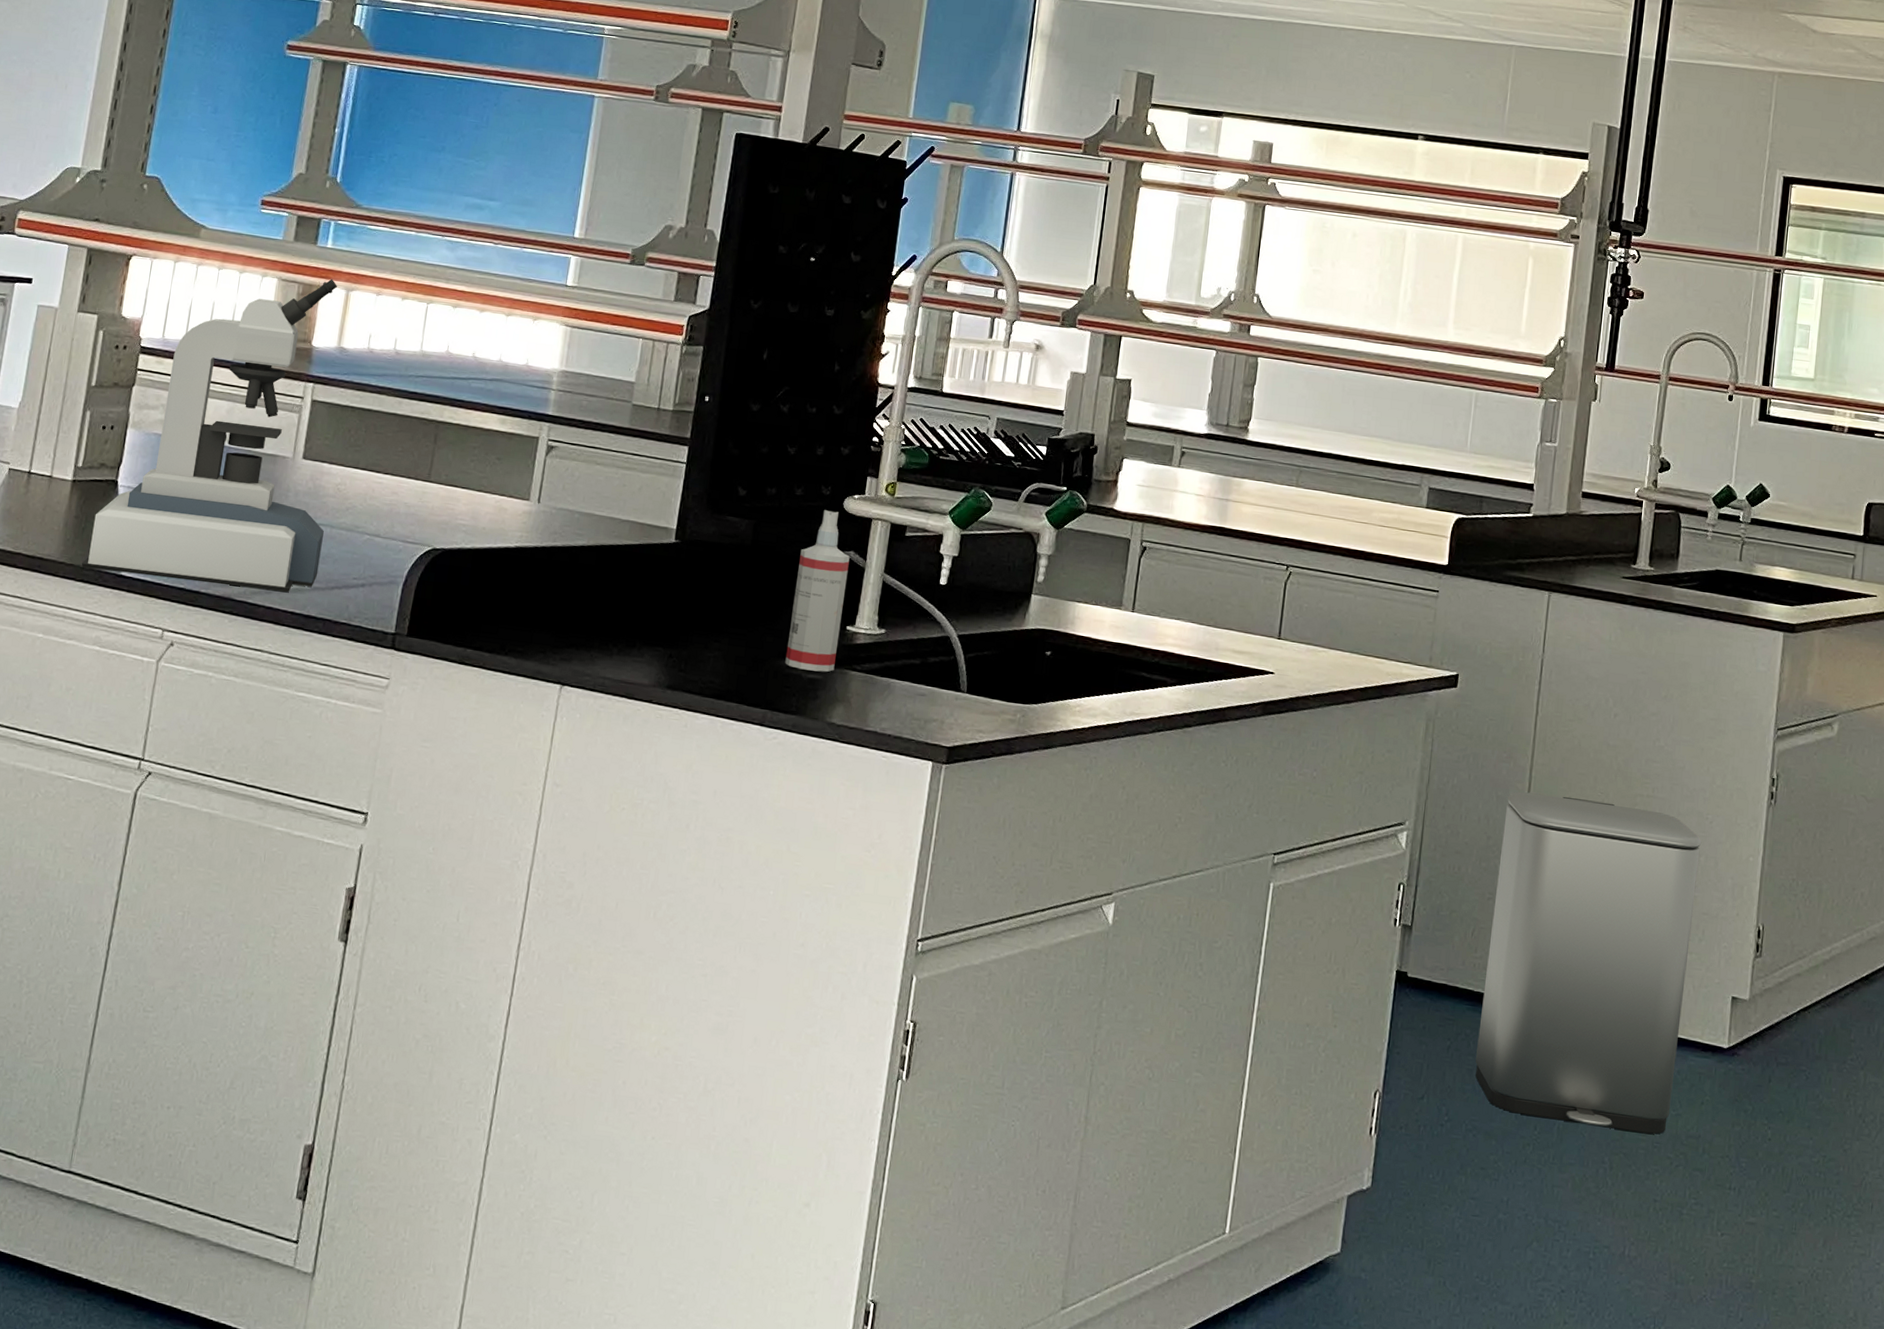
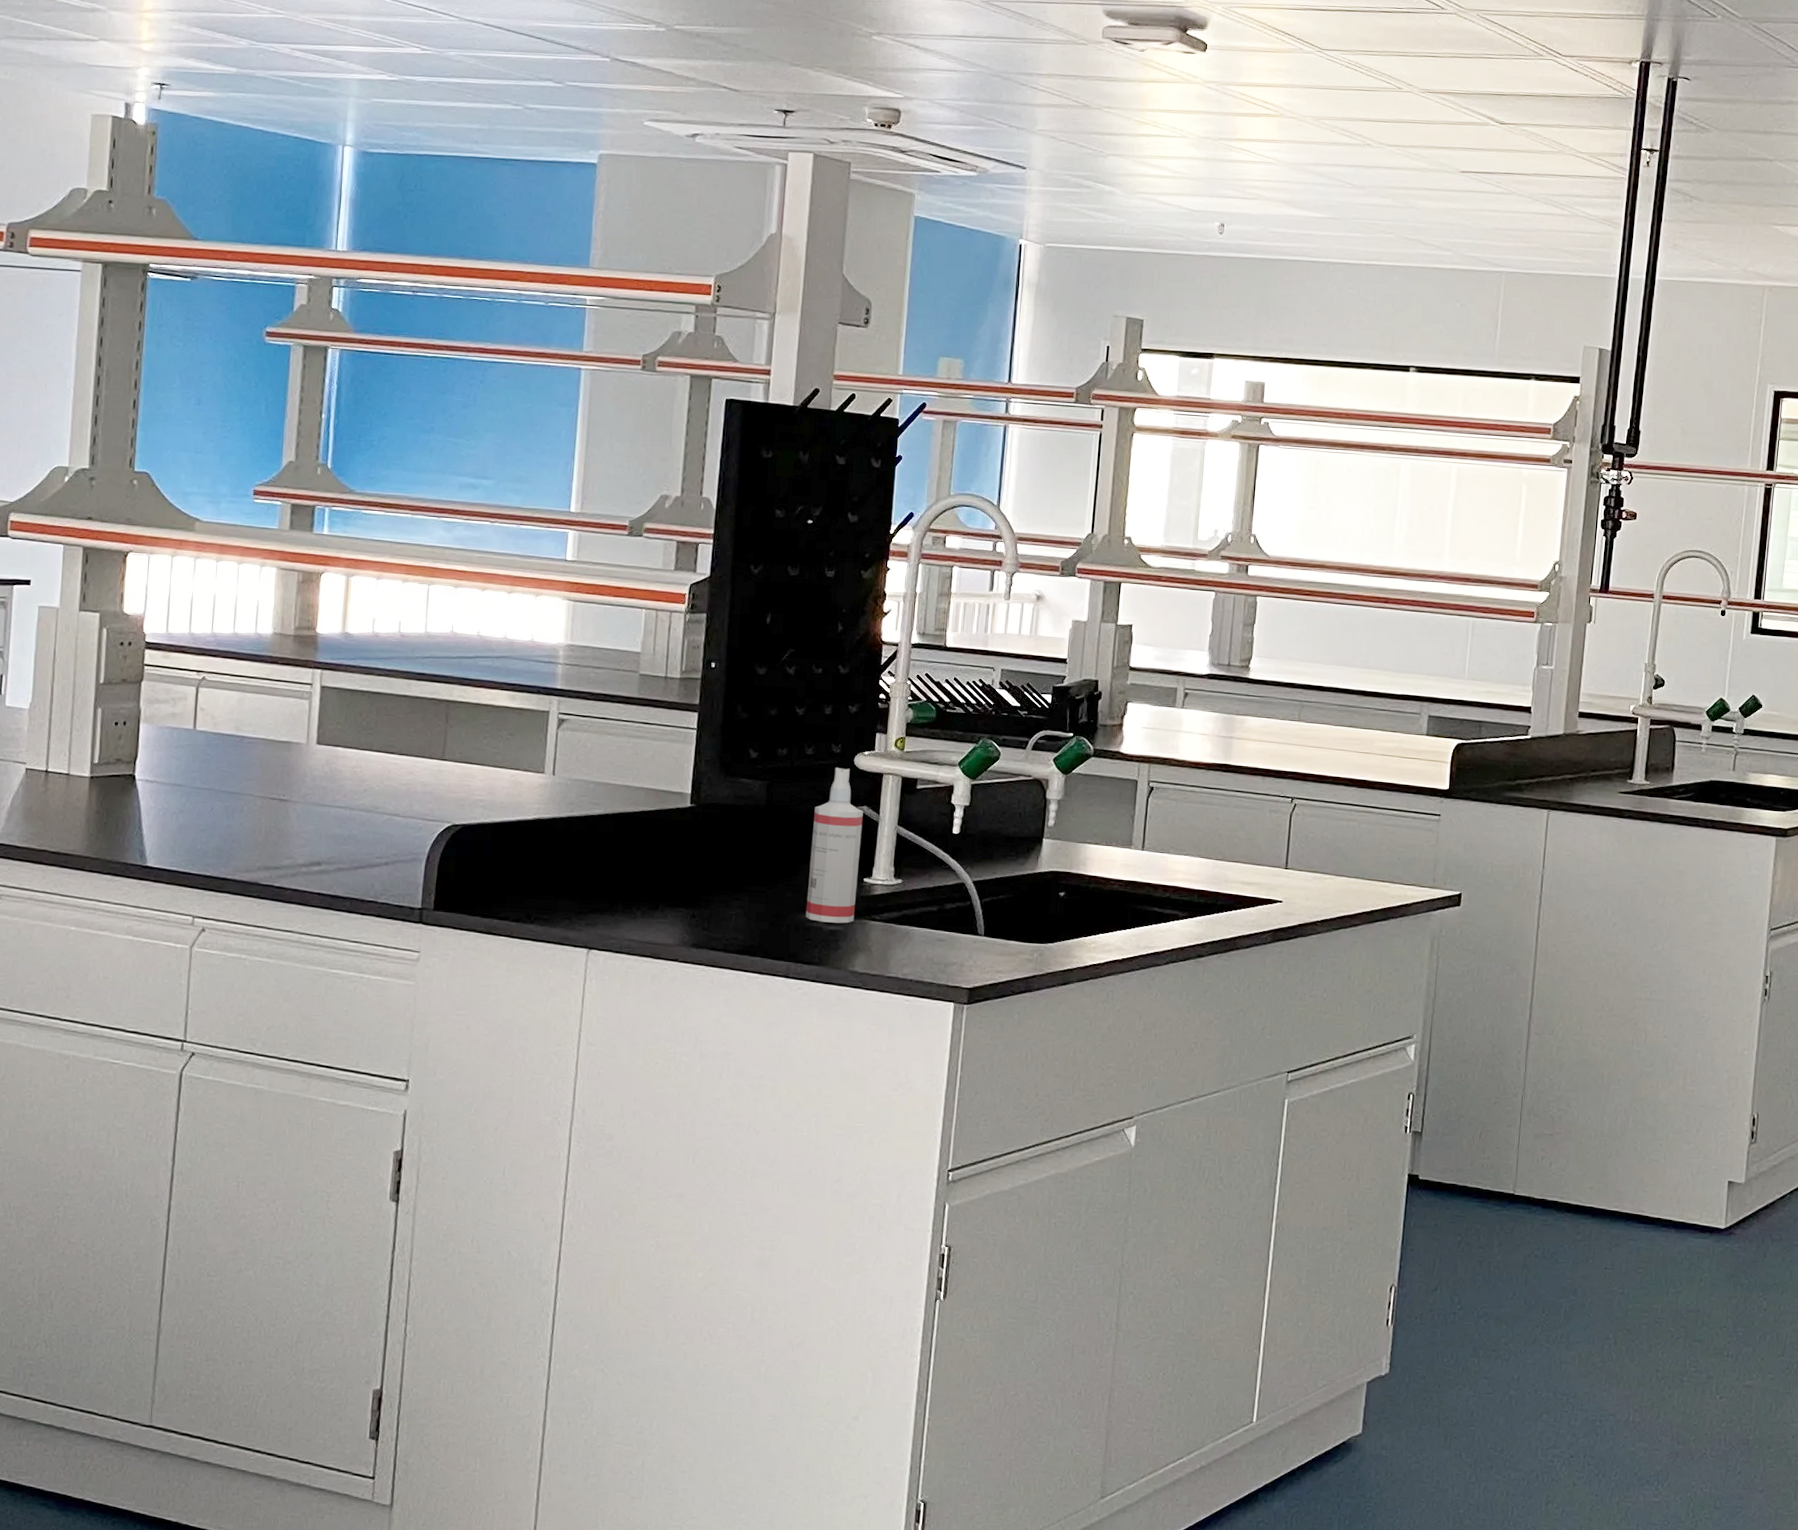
microscope: present [81,278,338,592] -> none [106,565,344,874]
pedal bin: present [1475,791,1702,1134] -> none [1486,1001,1699,1311]

